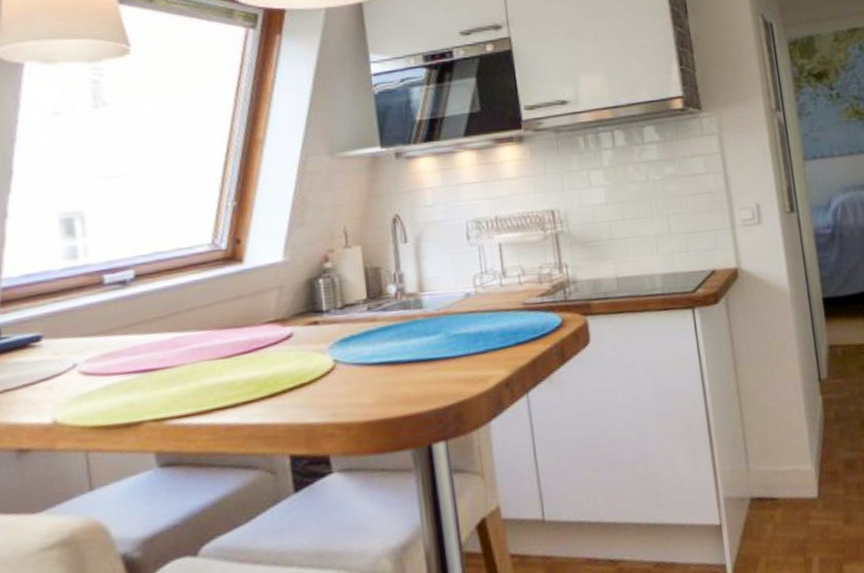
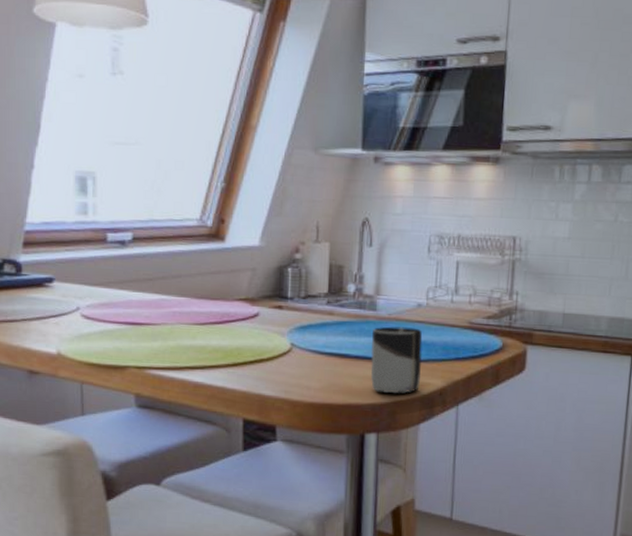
cup: none [422,319,483,395] -> present [370,326,423,393]

